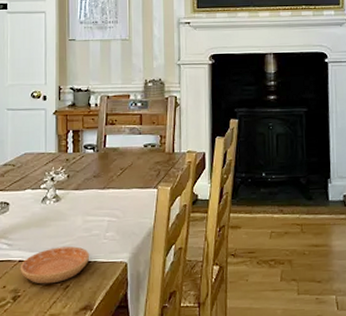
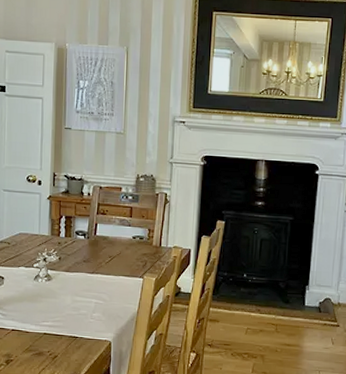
saucer: present [20,246,90,284] -> none [13,321,77,353]

